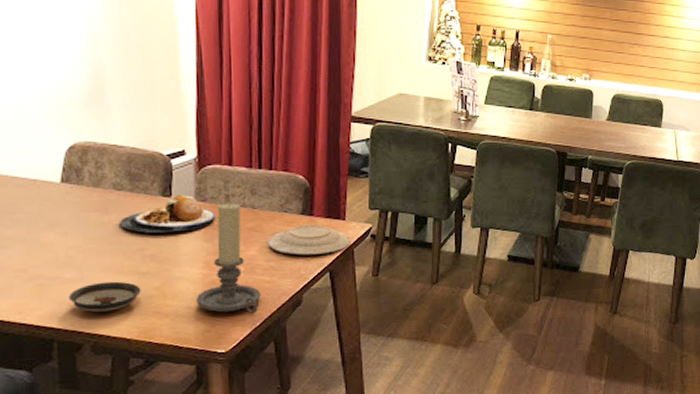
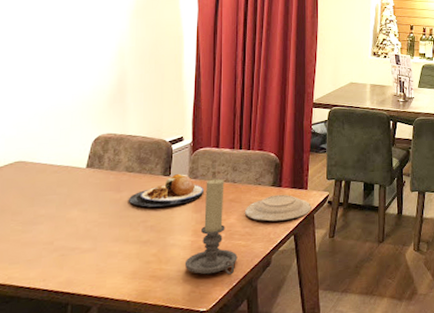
saucer: present [69,281,141,313] -> none [84,249,142,279]

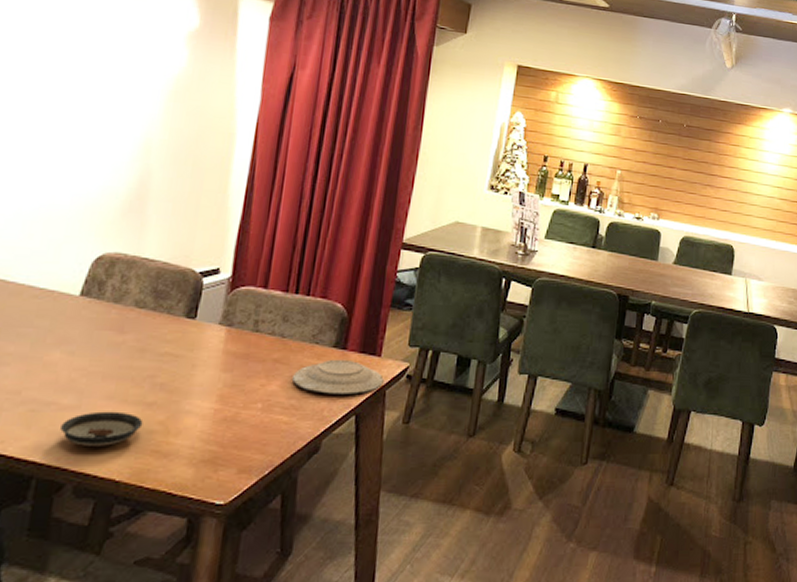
saucer: none [84,249,142,279] -> present [60,411,144,448]
plate: present [129,174,204,207] -> none [134,318,241,359]
candle holder: present [184,178,238,275] -> none [201,329,276,460]

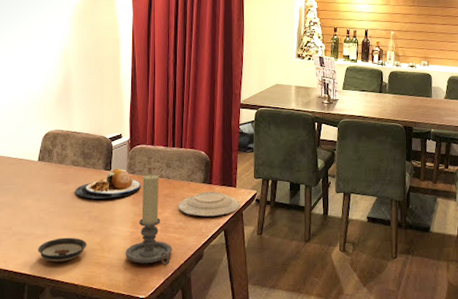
plate: none [134,318,241,359] -> present [75,169,142,199]
candle holder: none [201,329,276,460] -> present [125,174,172,266]

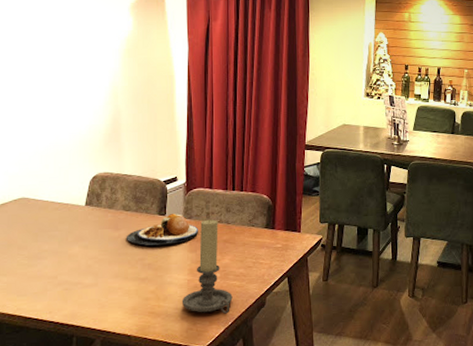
saucer: present [38,237,87,263] -> none [87,286,140,313]
plate: present [179,191,240,217] -> none [239,236,305,263]

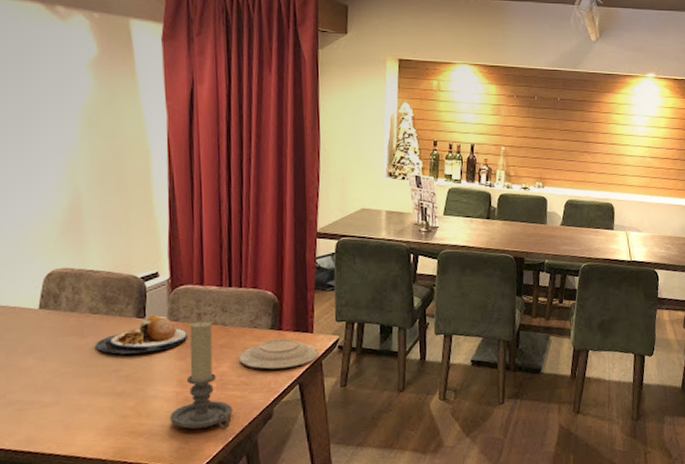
plate: none [239,236,305,263] -> present [239,338,319,370]

